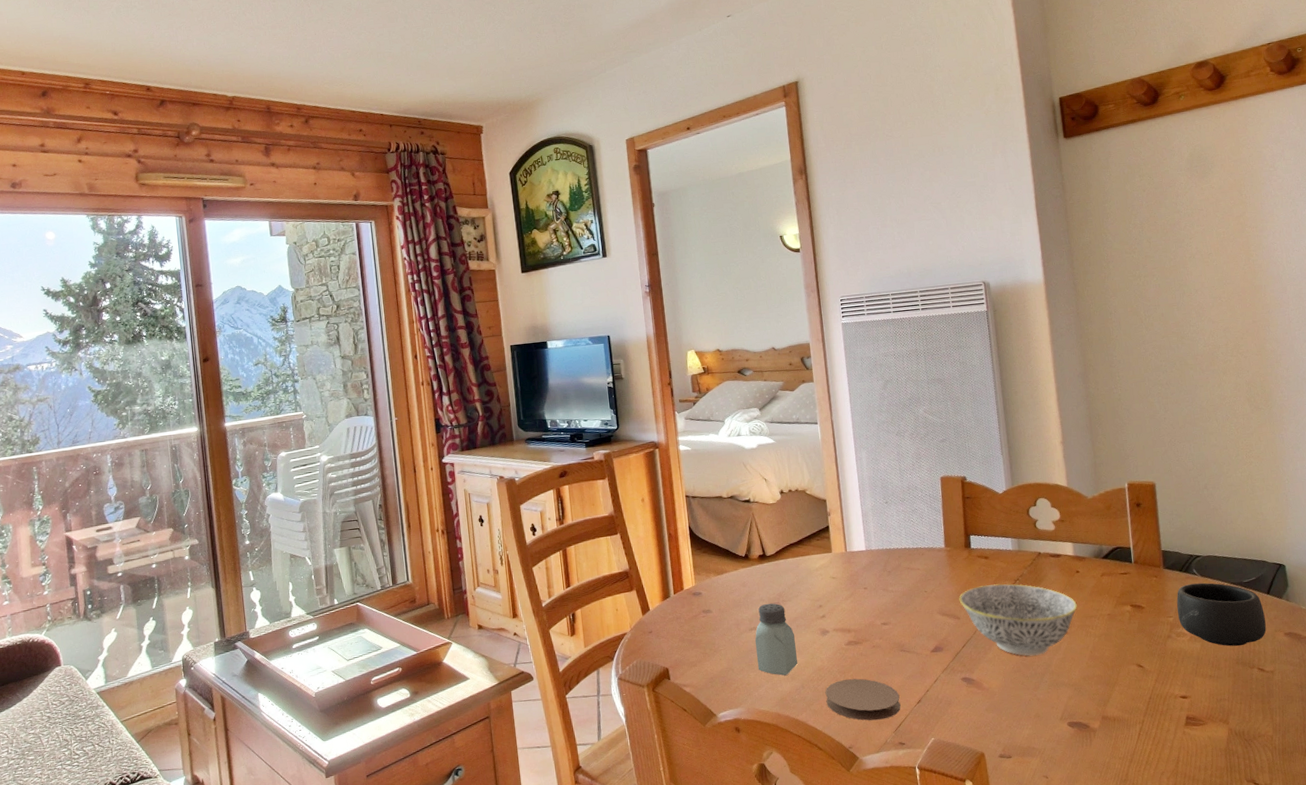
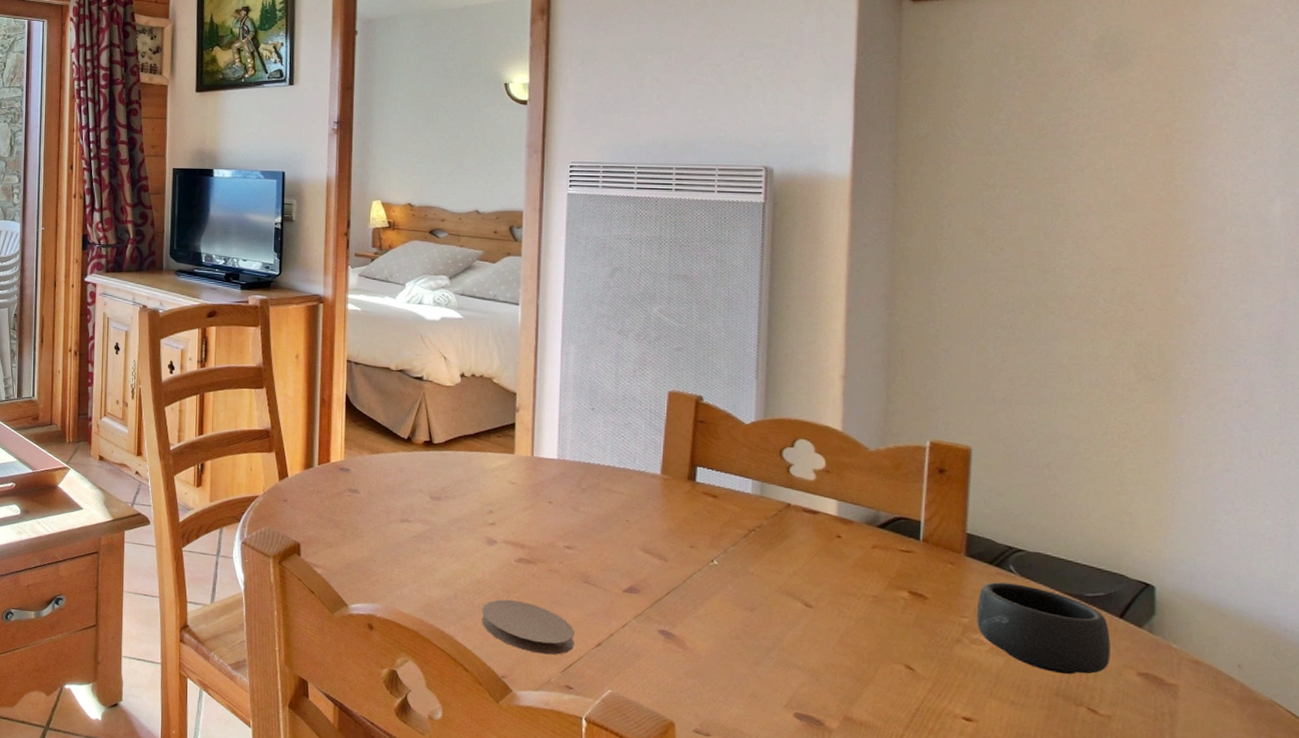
saltshaker: present [754,603,797,676] -> none [404,495,454,580]
bowl: present [959,584,1077,656] -> none [670,528,831,626]

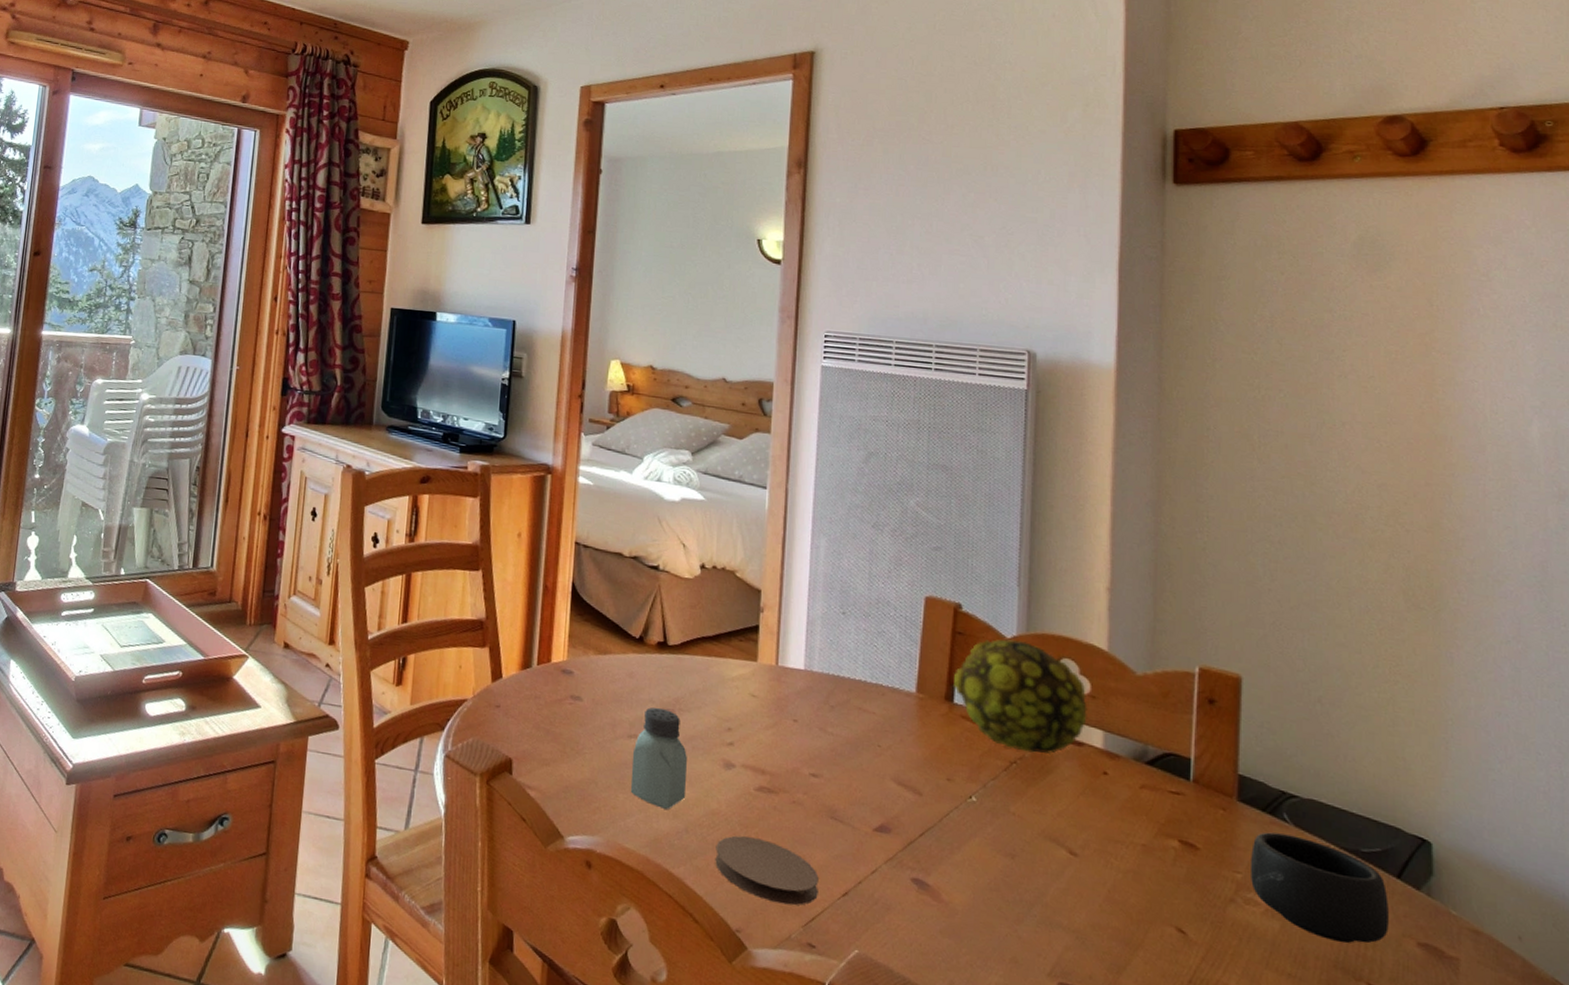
saltshaker: none [404,495,454,580] -> present [630,707,687,809]
decorative ball: none [696,425,822,522] -> present [954,639,1087,754]

